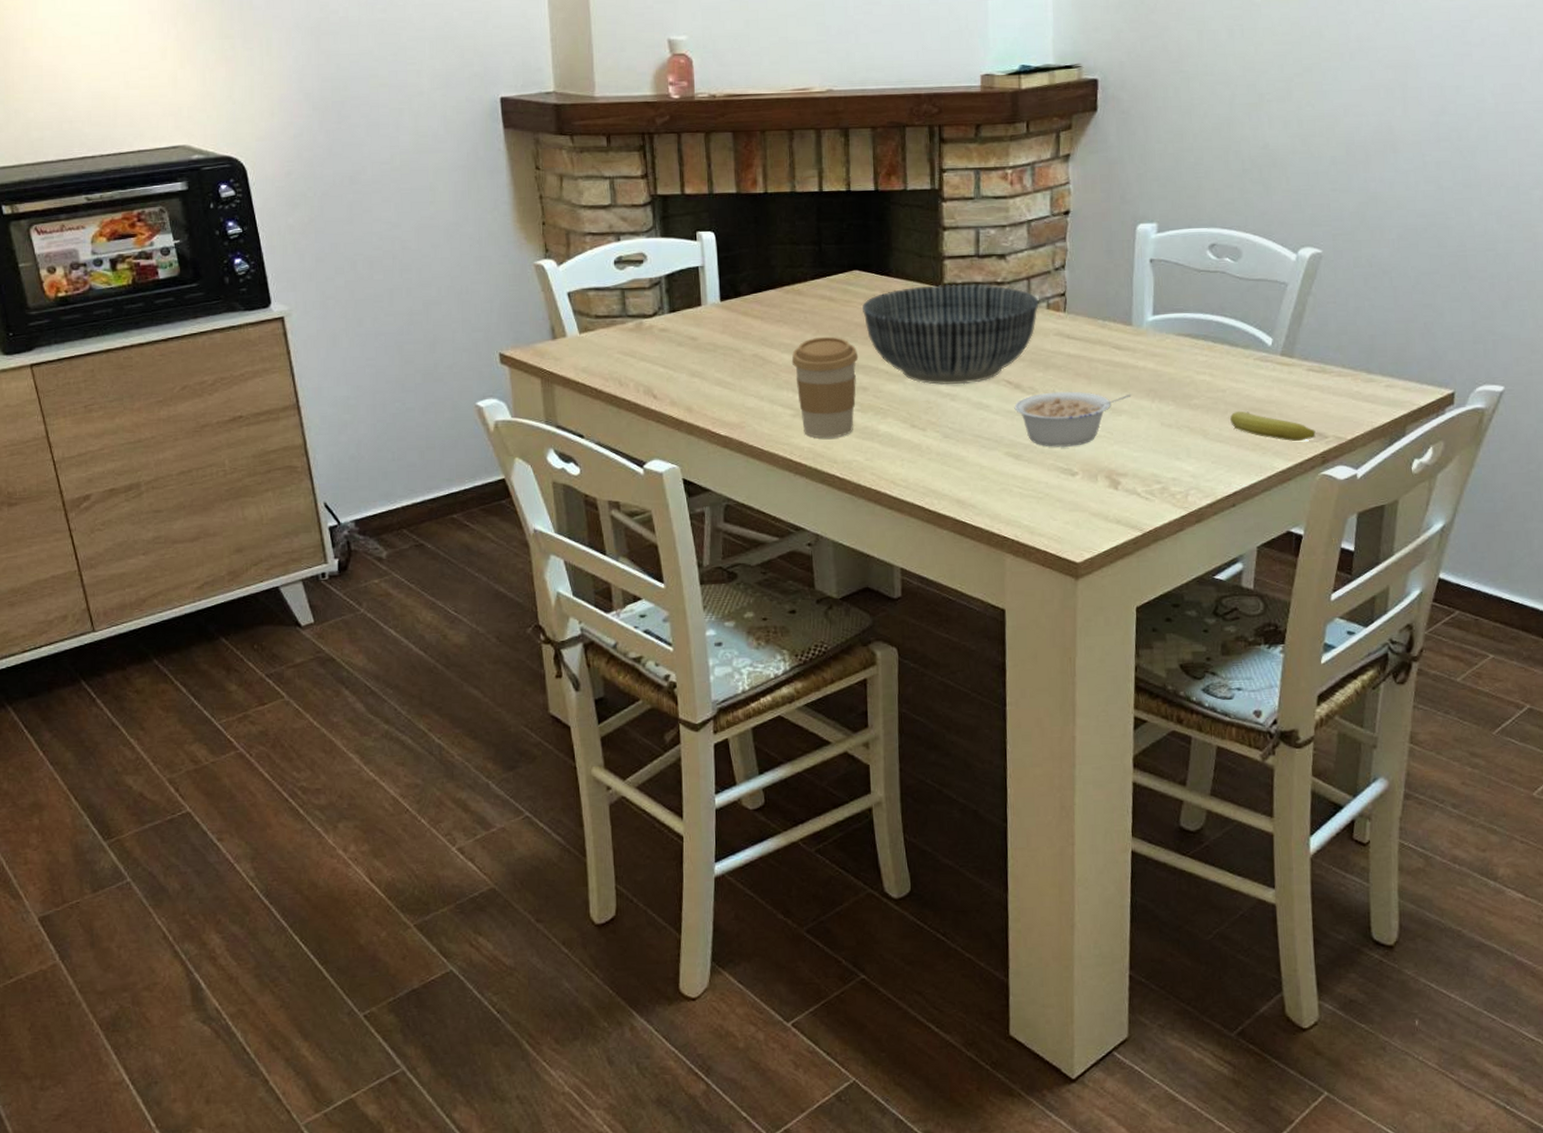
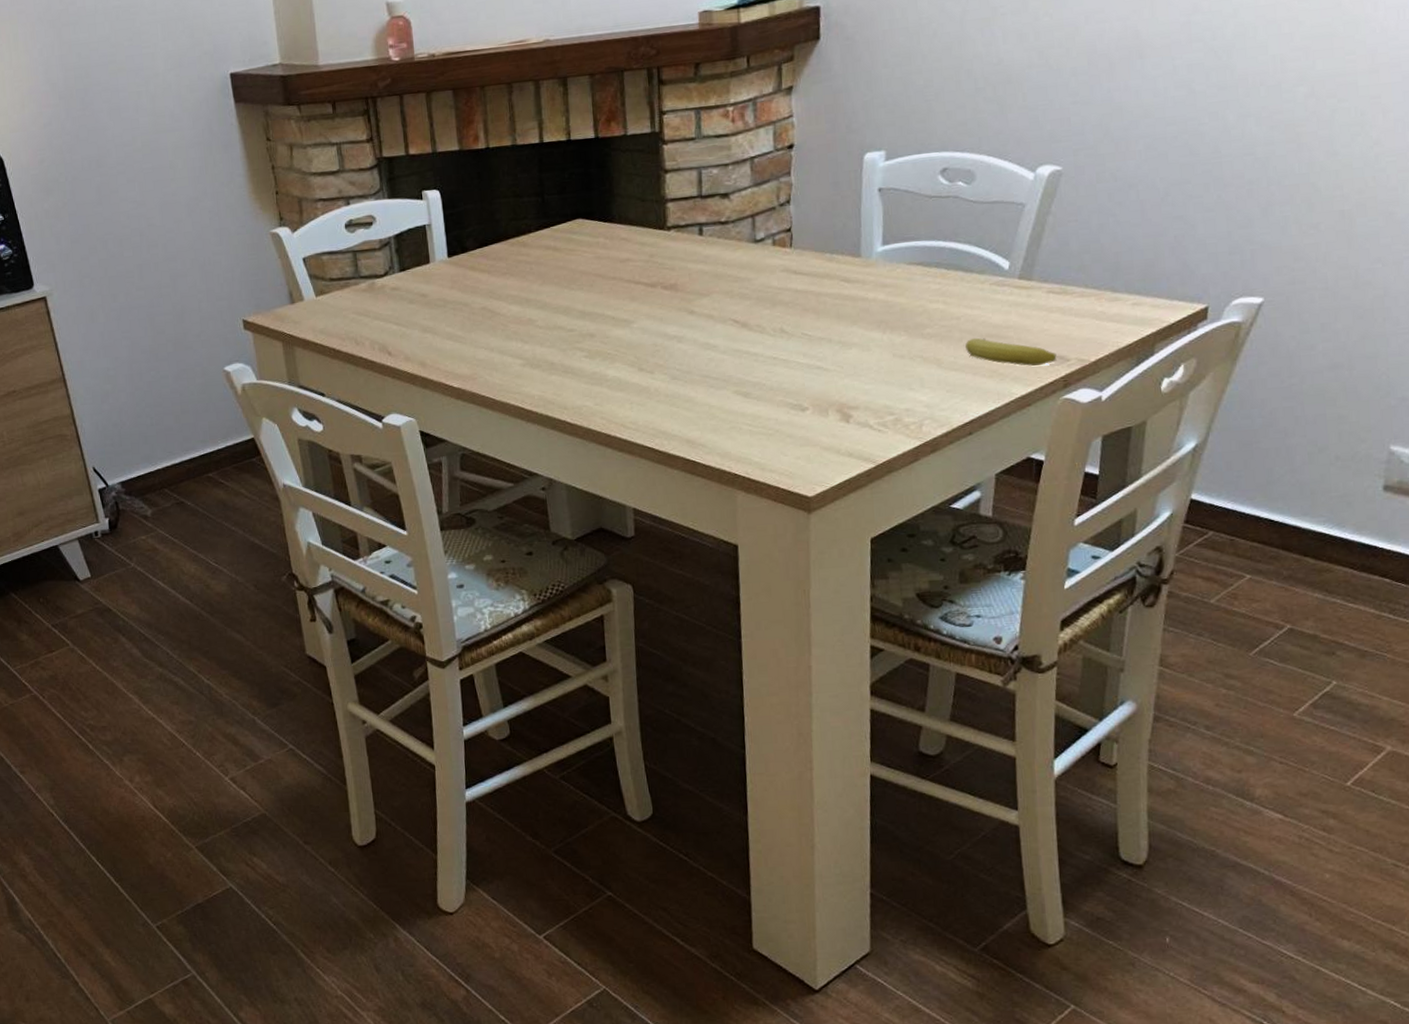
coffee cup: present [791,336,859,439] -> none [519,285,585,386]
bowl: present [862,284,1039,385] -> none [587,225,764,327]
legume: present [1014,391,1132,448] -> none [741,326,862,384]

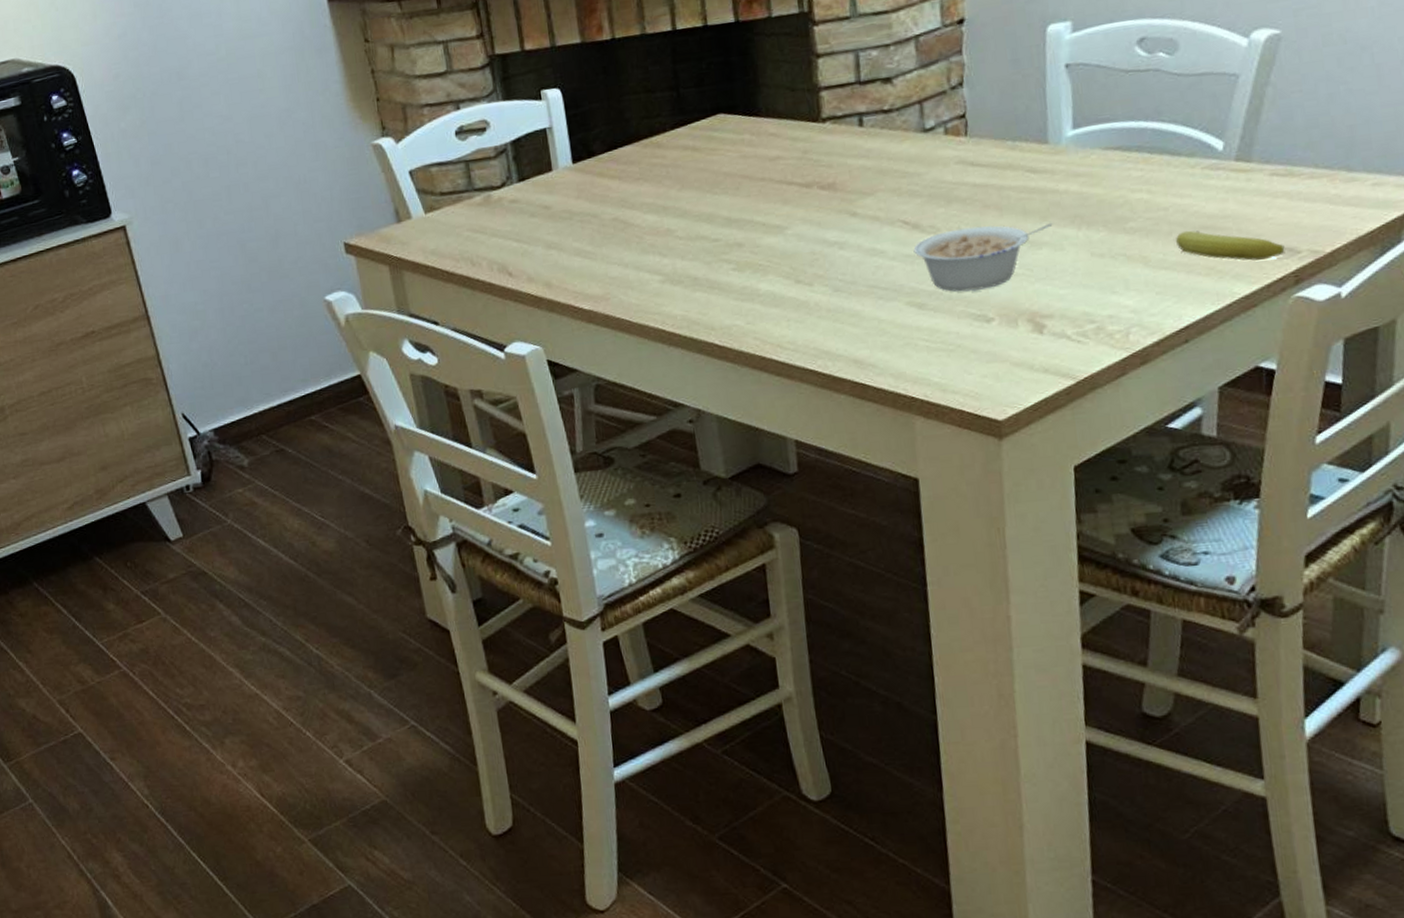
legume: none [741,326,862,384] -> present [913,222,1053,292]

